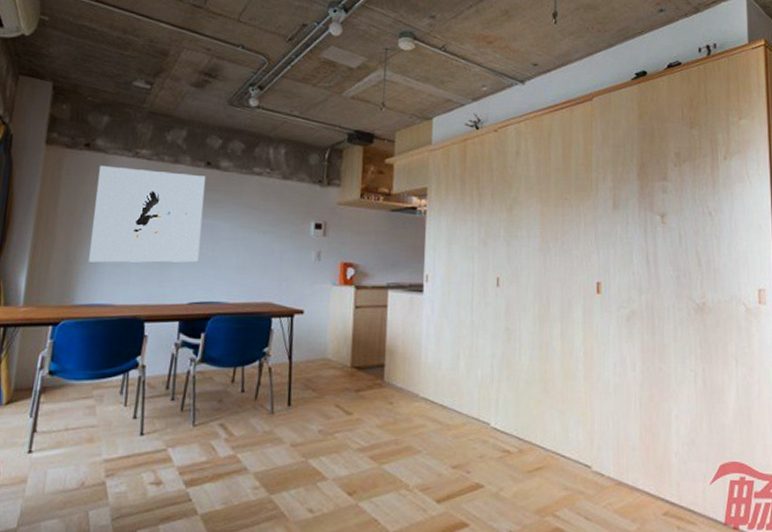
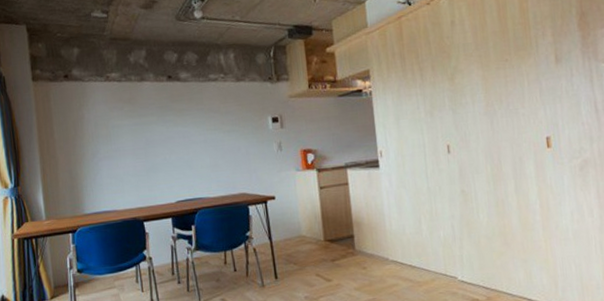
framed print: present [89,165,206,263] -> none [79,89,177,177]

